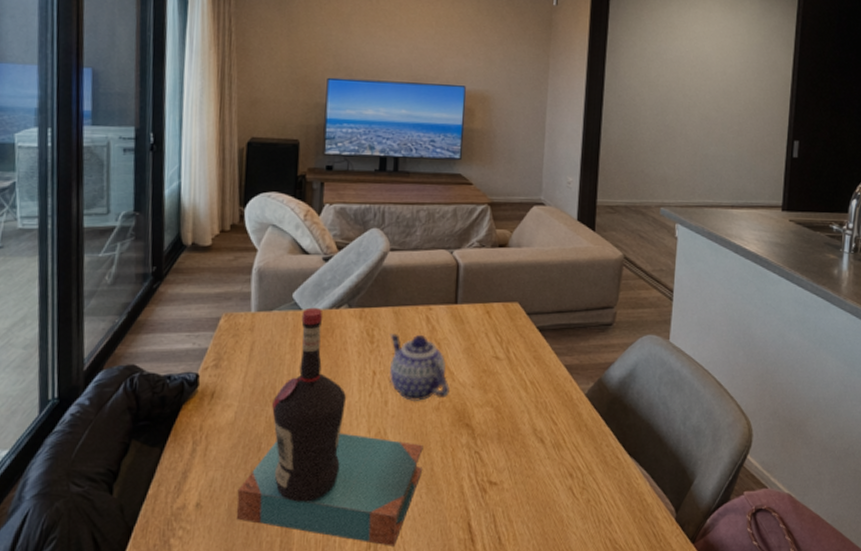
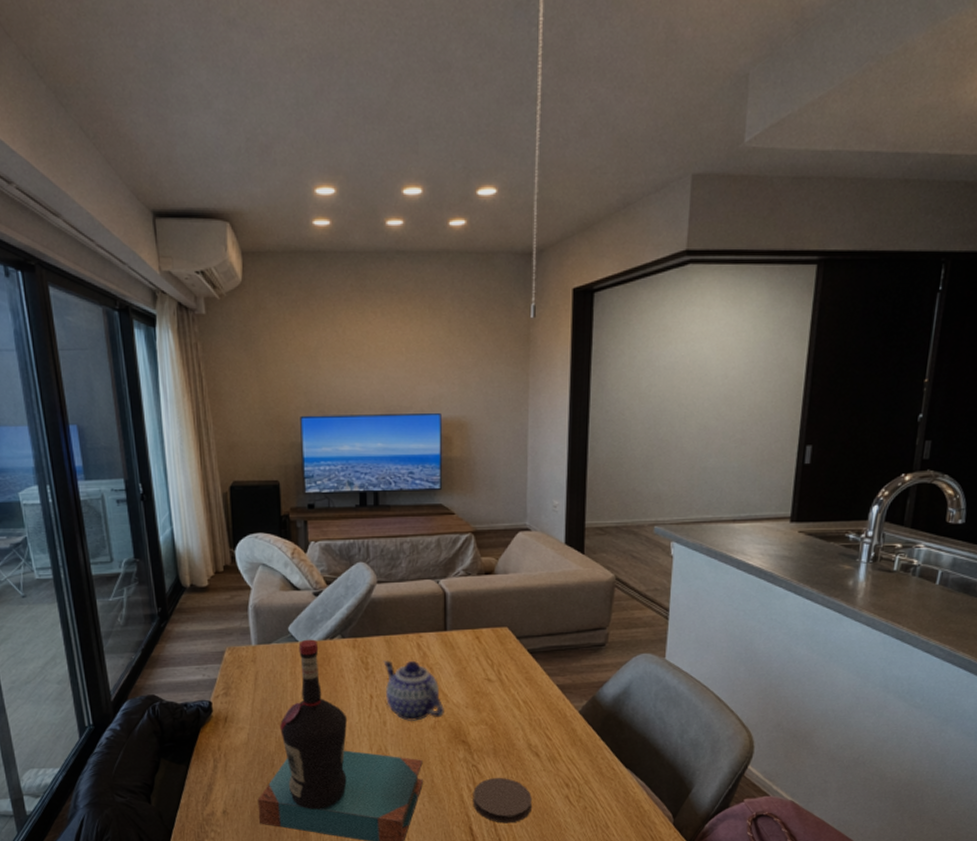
coaster: none [473,467,535,519] -> present [473,778,532,823]

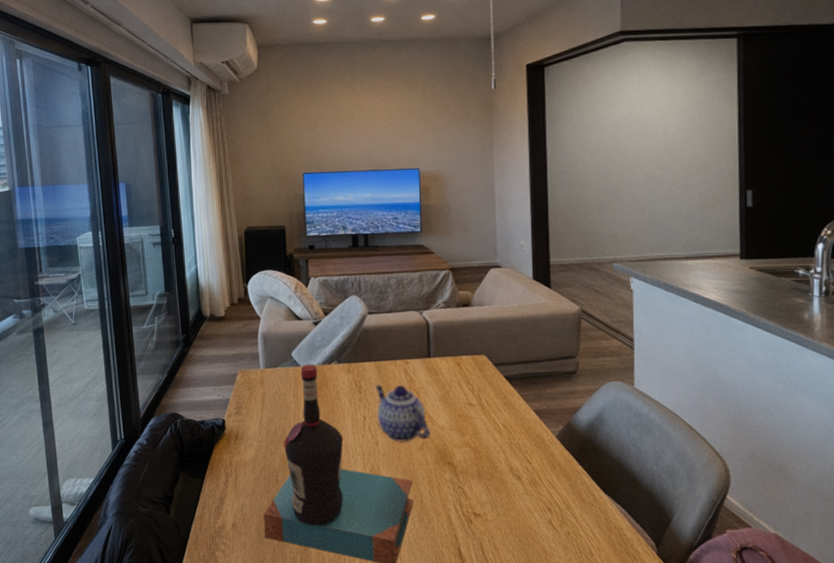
coaster: present [473,778,532,823] -> none [460,500,517,547]

